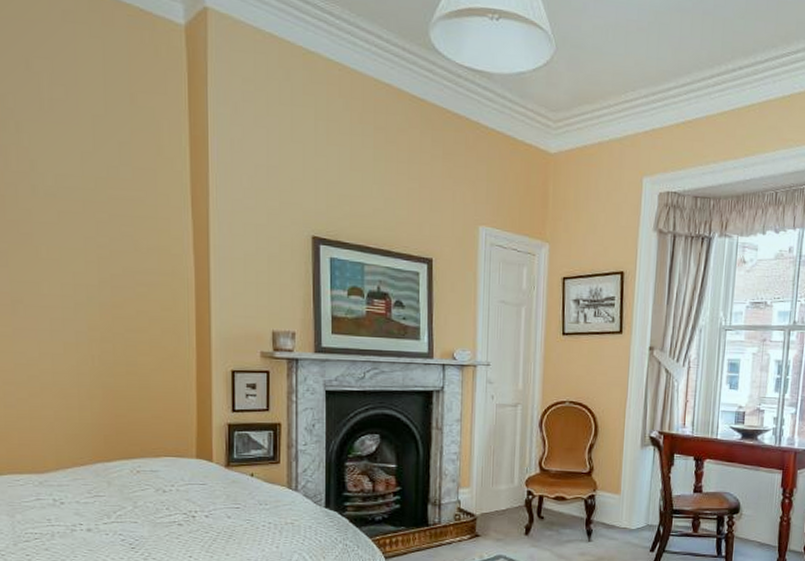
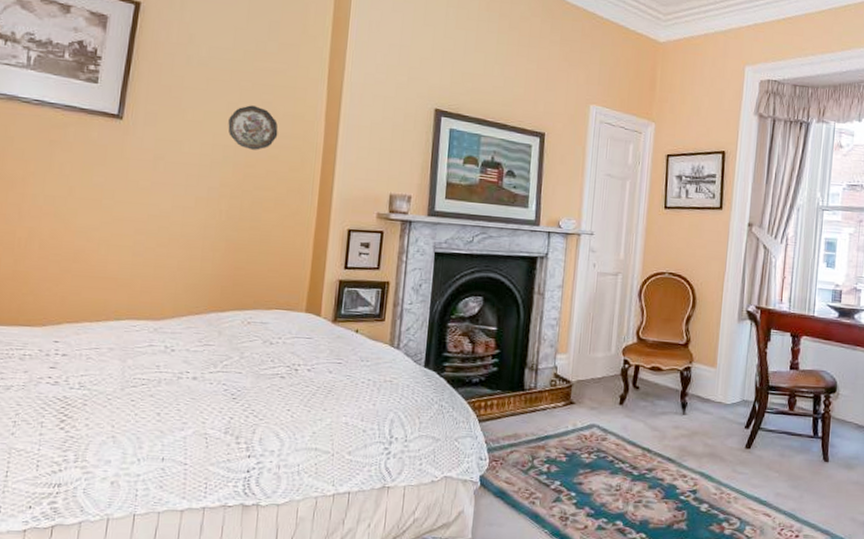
decorative plate: none [87,239,144,289] -> present [228,105,278,150]

